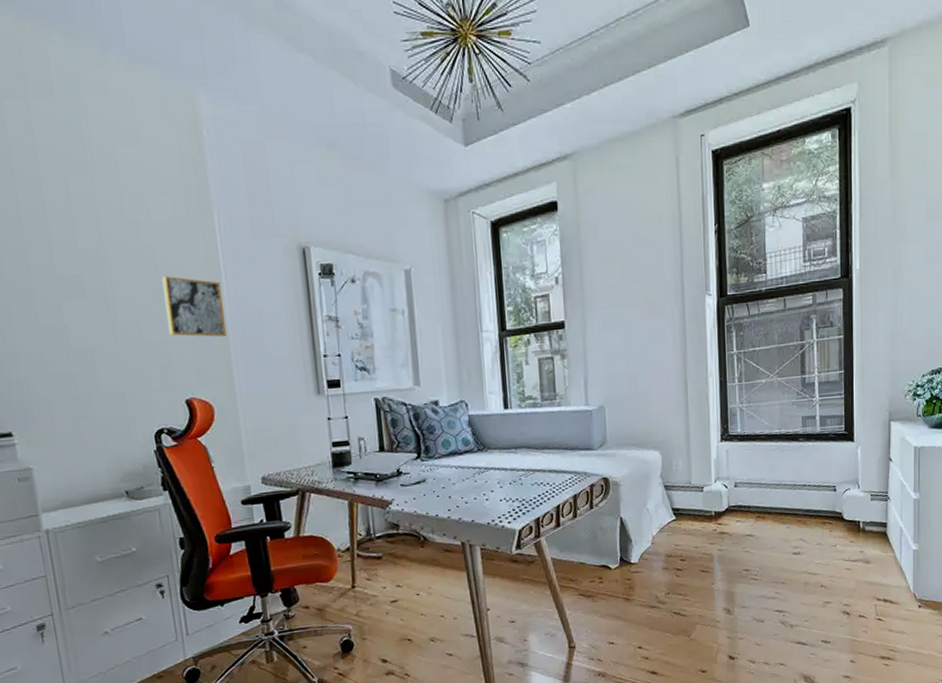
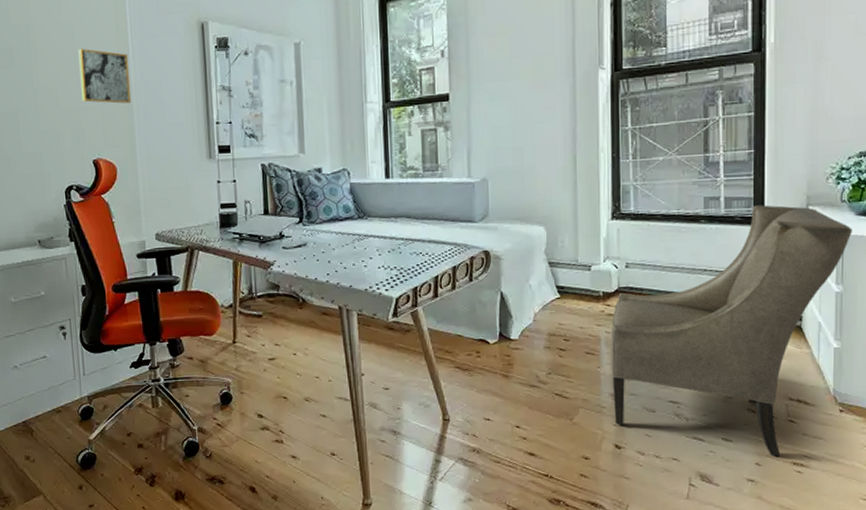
armchair: none [723,422,927,653] -> present [611,205,852,457]

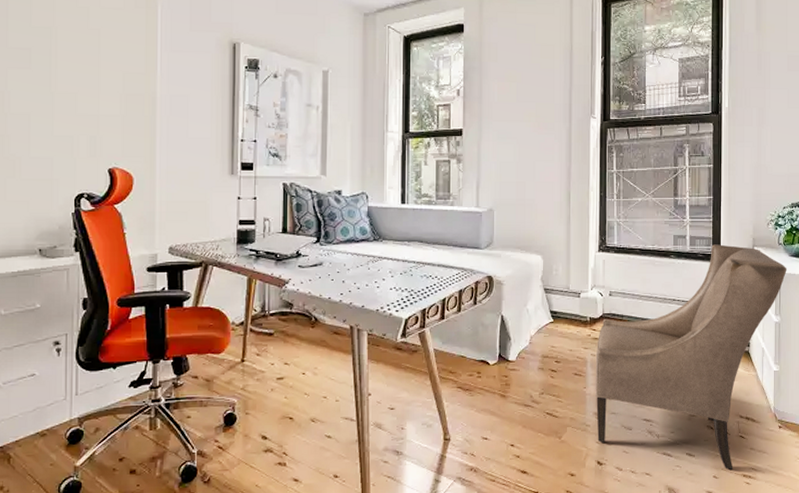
wall art: present [78,49,131,104] -> none [102,57,156,115]

